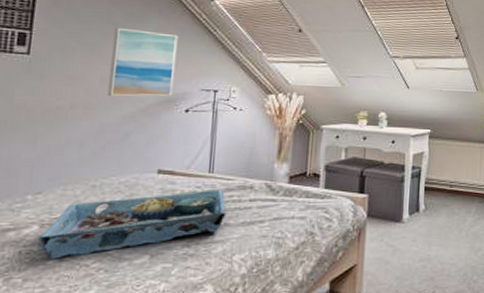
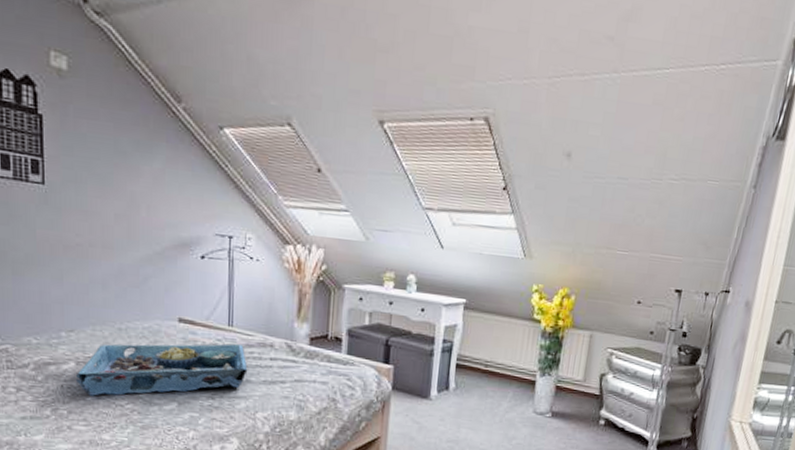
wall art: present [108,27,178,97] -> none [123,157,188,240]

